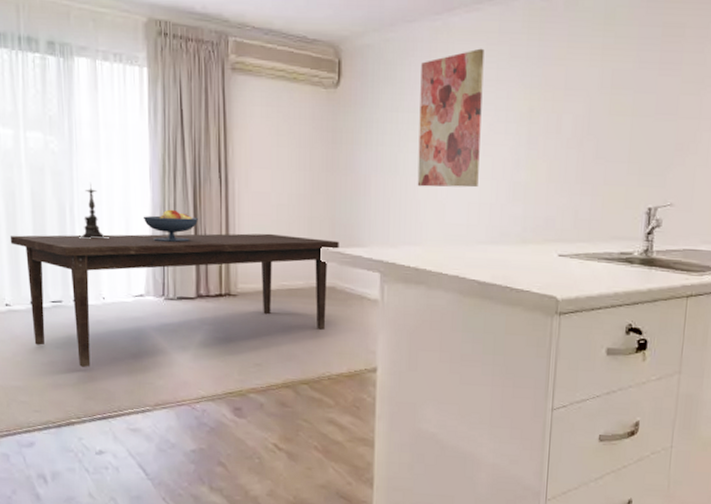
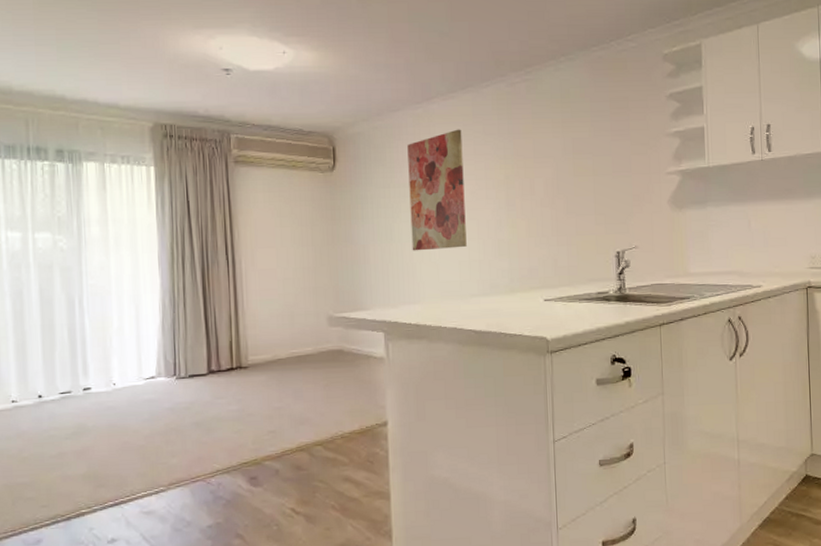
dining table: present [10,233,339,368] -> none [17,306,344,456]
candle holder: present [78,183,109,240] -> none [87,276,119,329]
fruit bowl: present [142,209,198,242] -> none [152,292,207,324]

